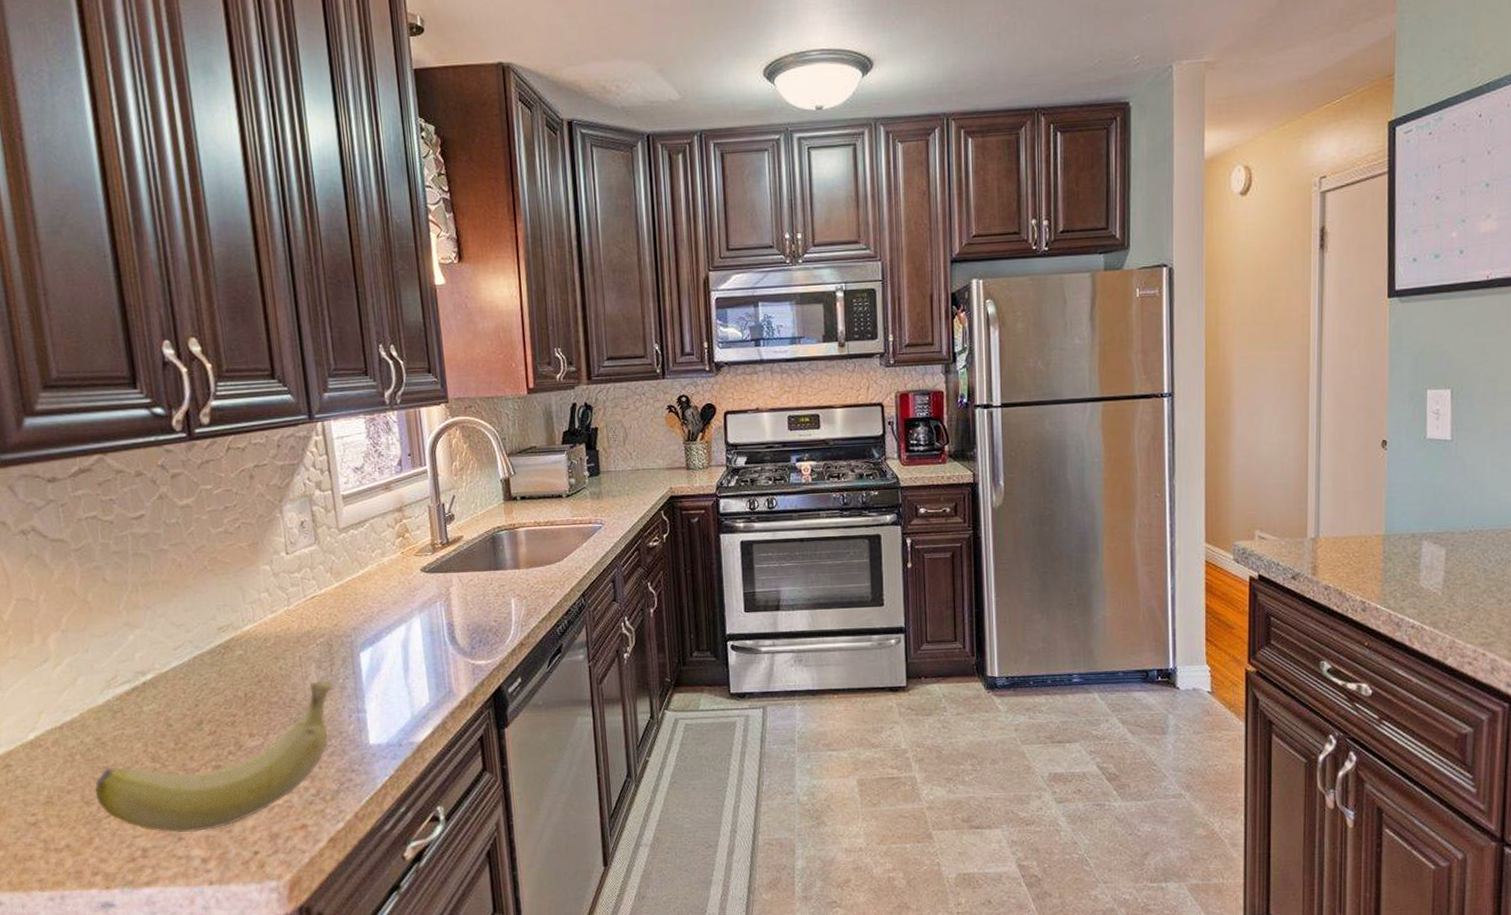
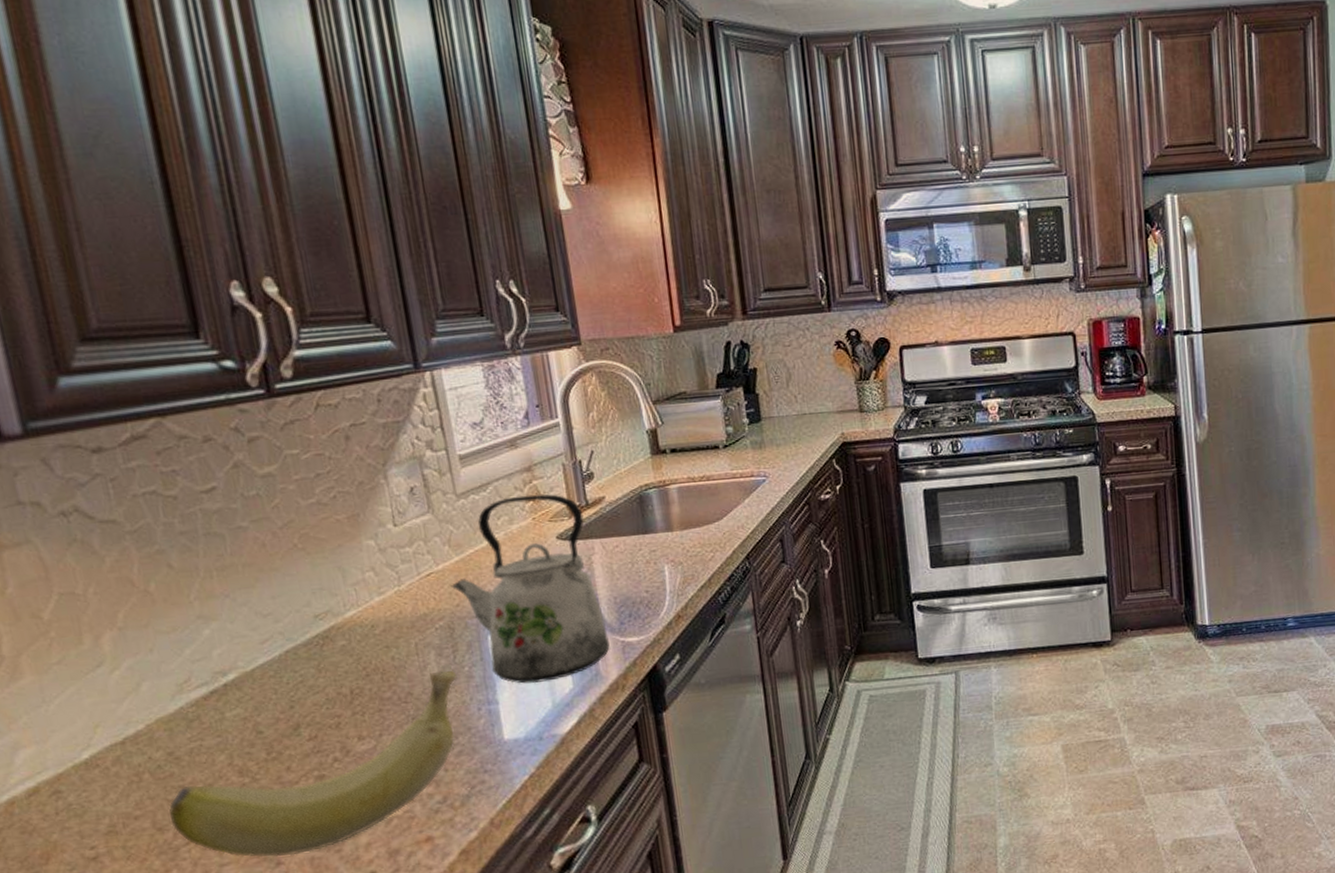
kettle: none [331,531,462,696] -> present [450,493,610,684]

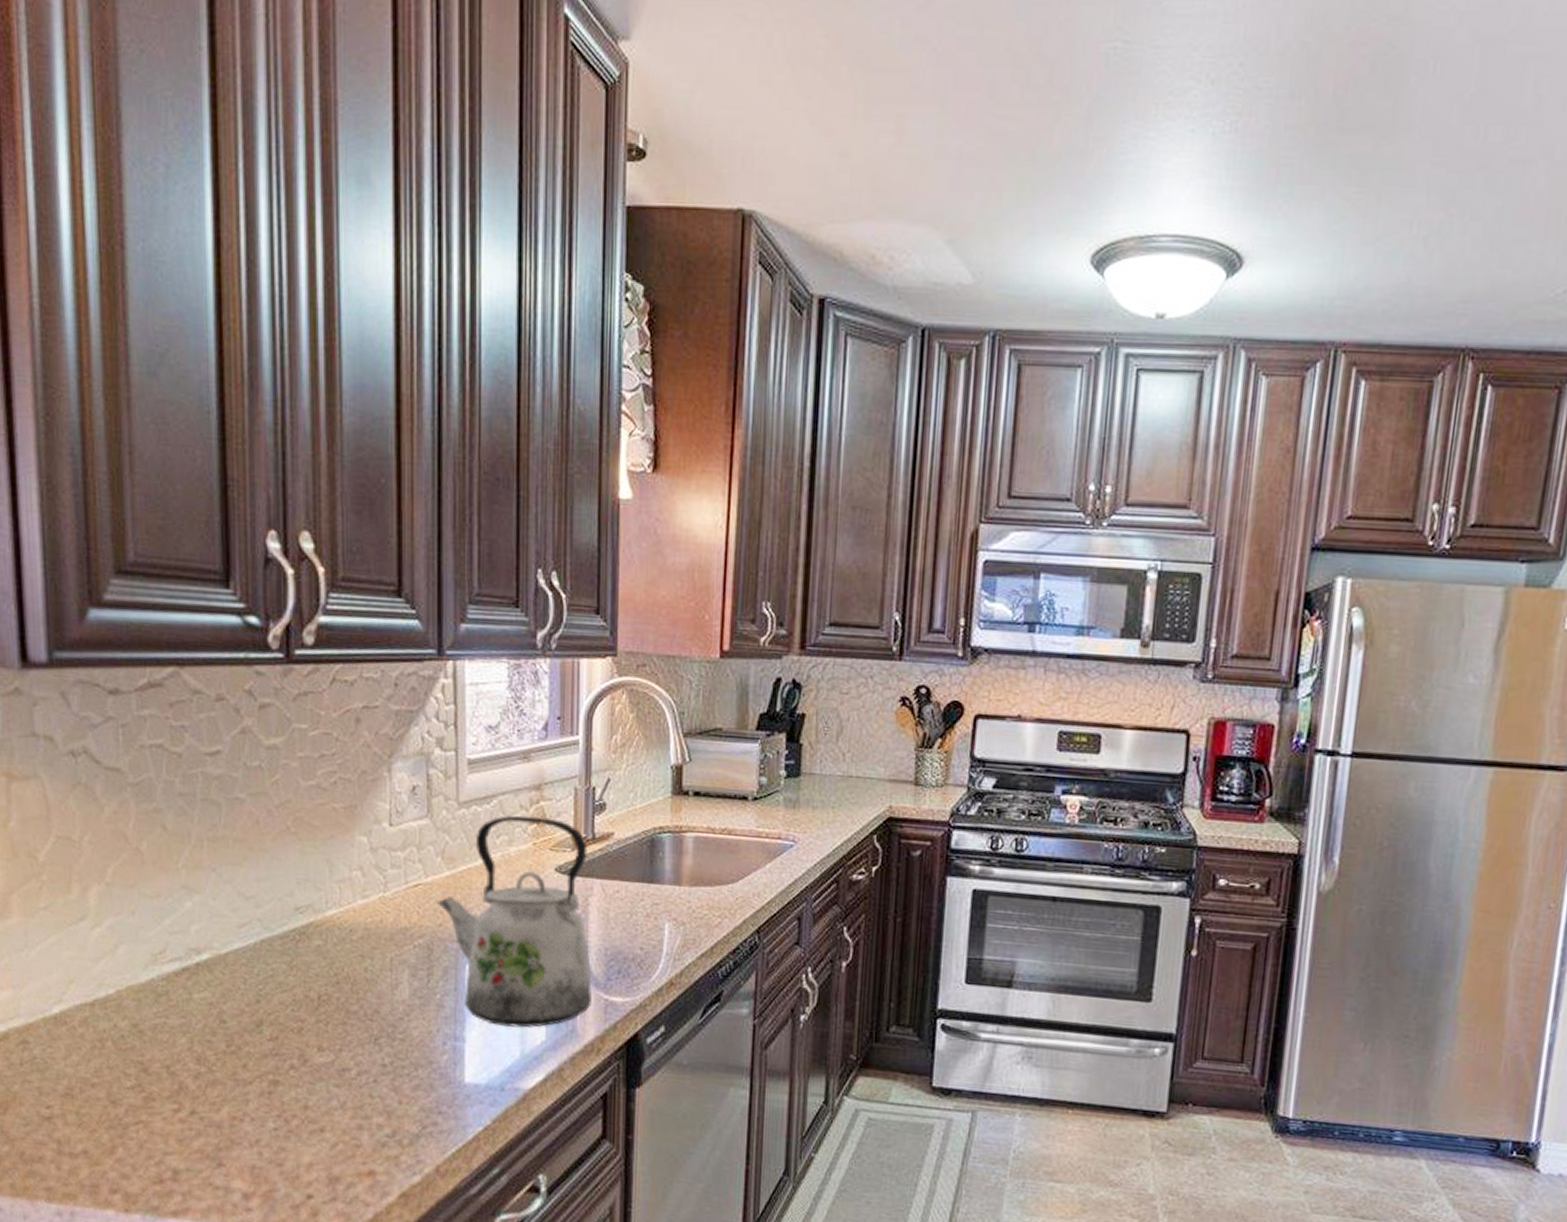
banana: present [169,669,459,858] -> none [124,991,429,1160]

